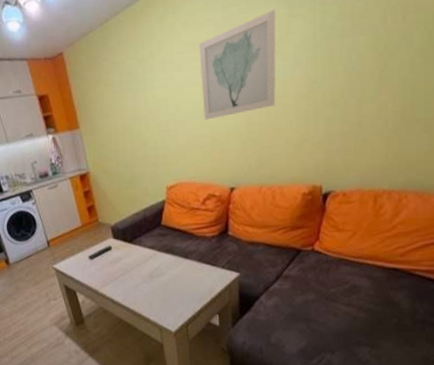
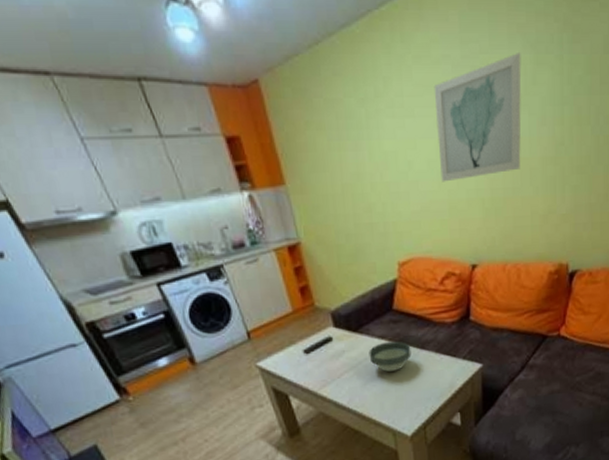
bowl: none [141,251,176,276] -> present [369,341,411,372]

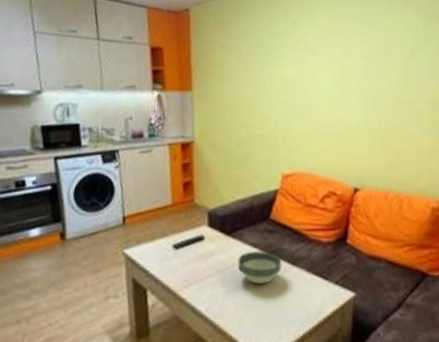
wall art: present [433,53,522,182] -> none [333,17,414,110]

